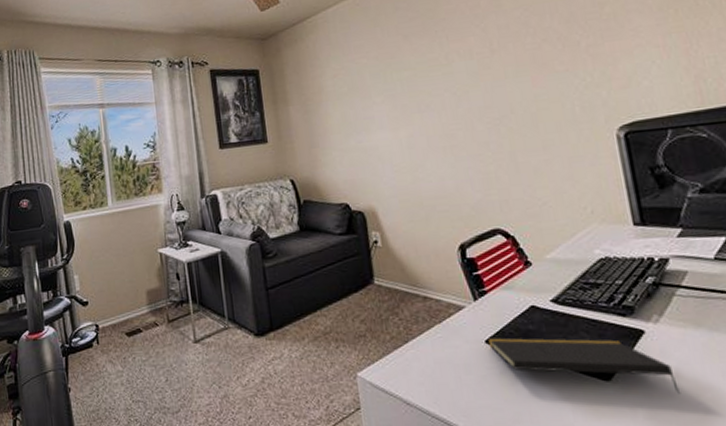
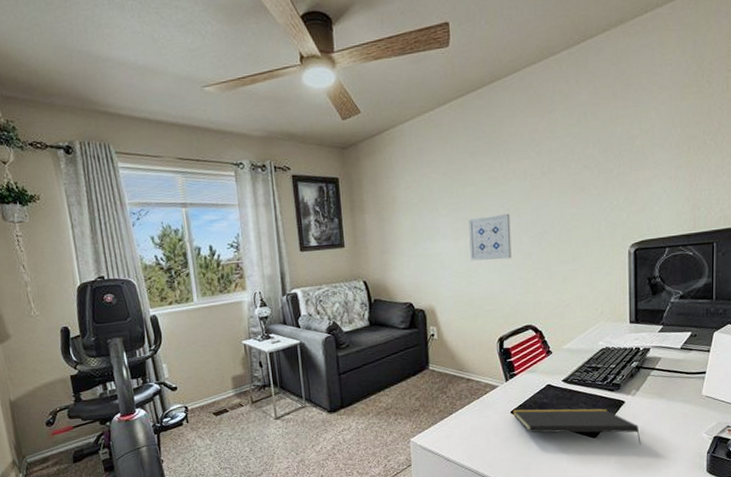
wall art: none [408,97,465,153] -> present [468,213,512,261]

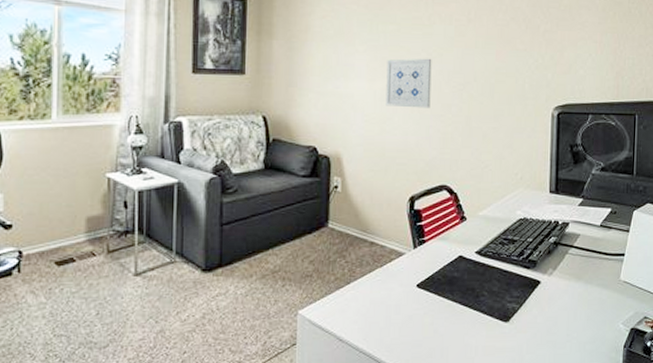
notepad: present [513,408,642,445] -> none [419,282,557,334]

